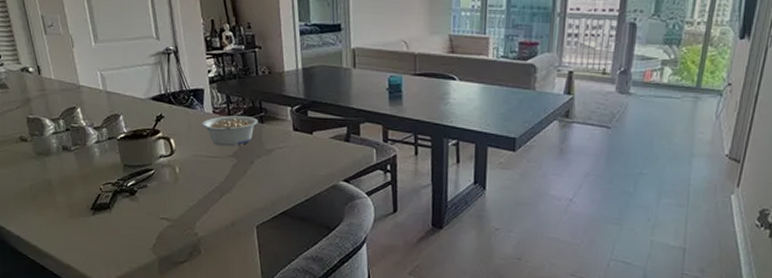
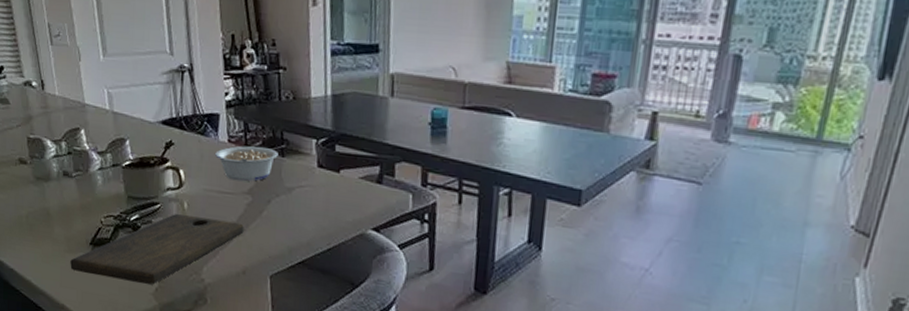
cutting board: none [73,177,231,241] -> present [70,213,244,285]

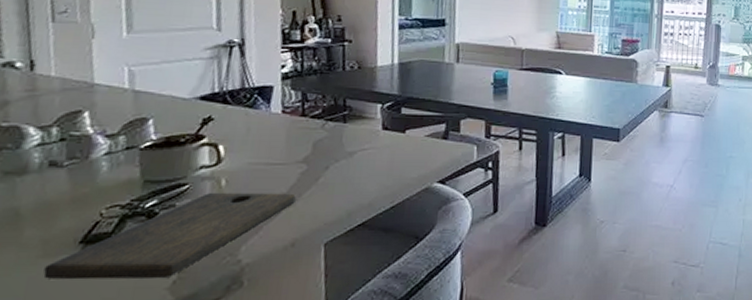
legume: present [215,146,278,182] -> none [265,115,340,151]

